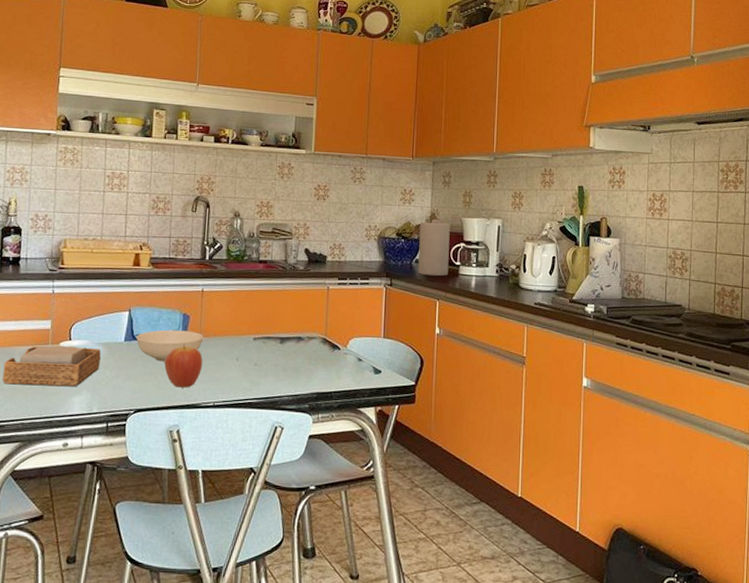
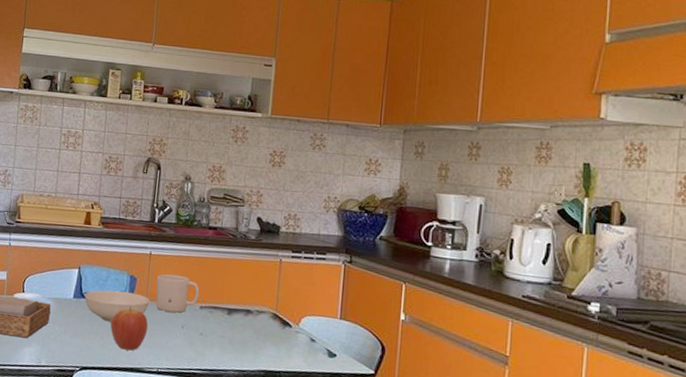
mug: none [209,309,253,346] -> present [156,274,200,313]
paper towel holder: present [418,220,450,277] -> none [382,194,422,257]

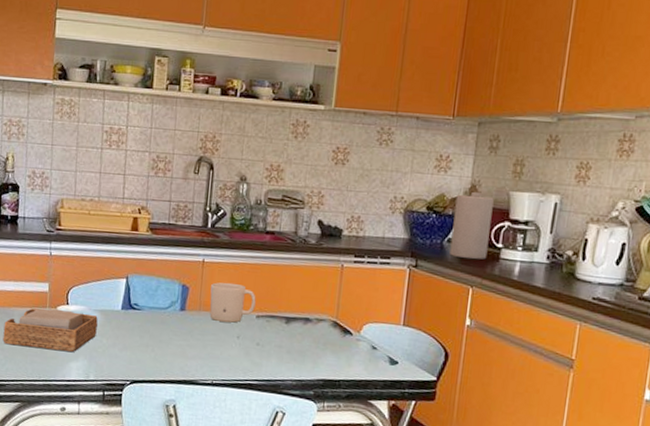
bowl: present [84,290,150,322] -> none [133,300,204,334]
fruit: present [110,306,149,351] -> none [162,317,202,363]
paper towel holder: none [382,194,422,257] -> present [449,192,494,260]

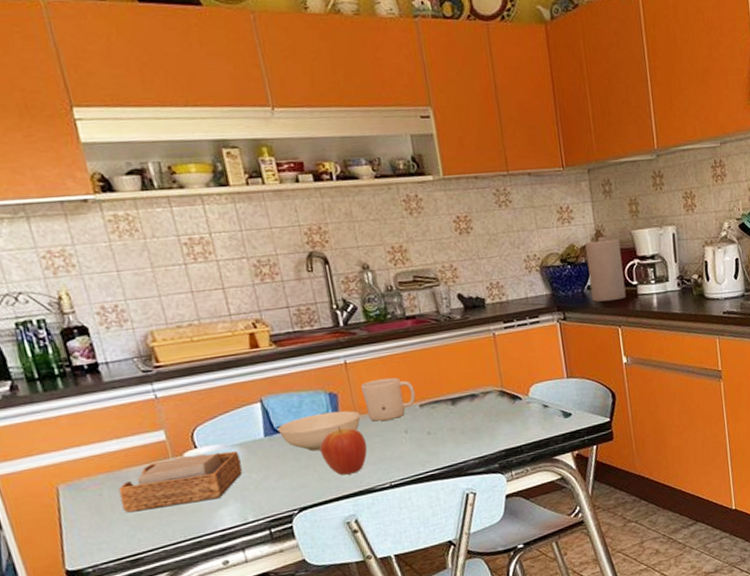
bowl: none [133,300,204,334] -> present [277,410,361,452]
fruit: none [162,317,202,363] -> present [320,426,368,475]

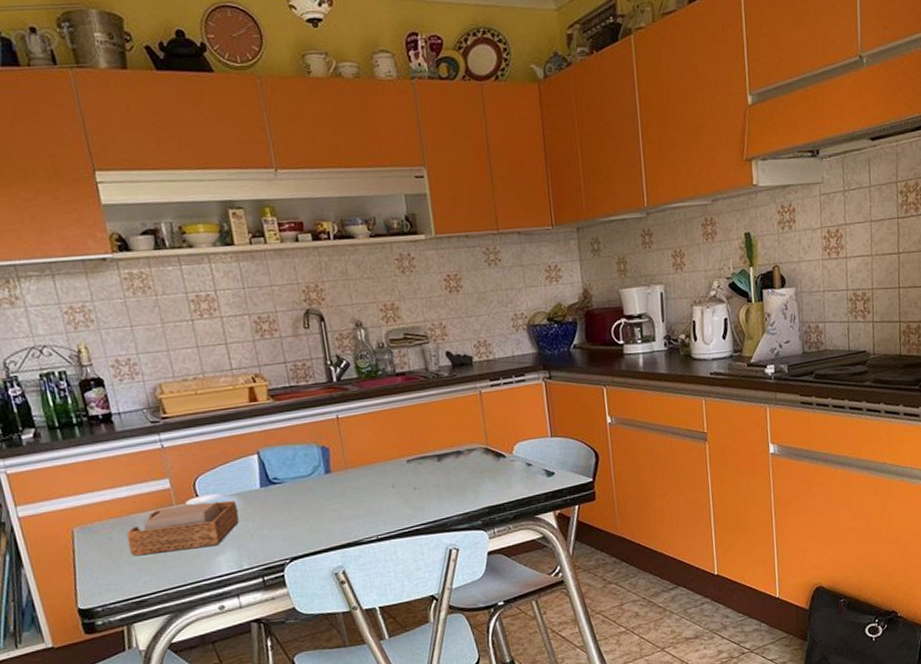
bowl: present [277,410,361,452] -> none [272,464,351,503]
fruit: present [320,426,368,475] -> none [311,479,357,527]
mug: present [361,377,416,422] -> none [352,432,404,476]
paper towel holder: present [585,237,626,302] -> none [572,296,612,362]

